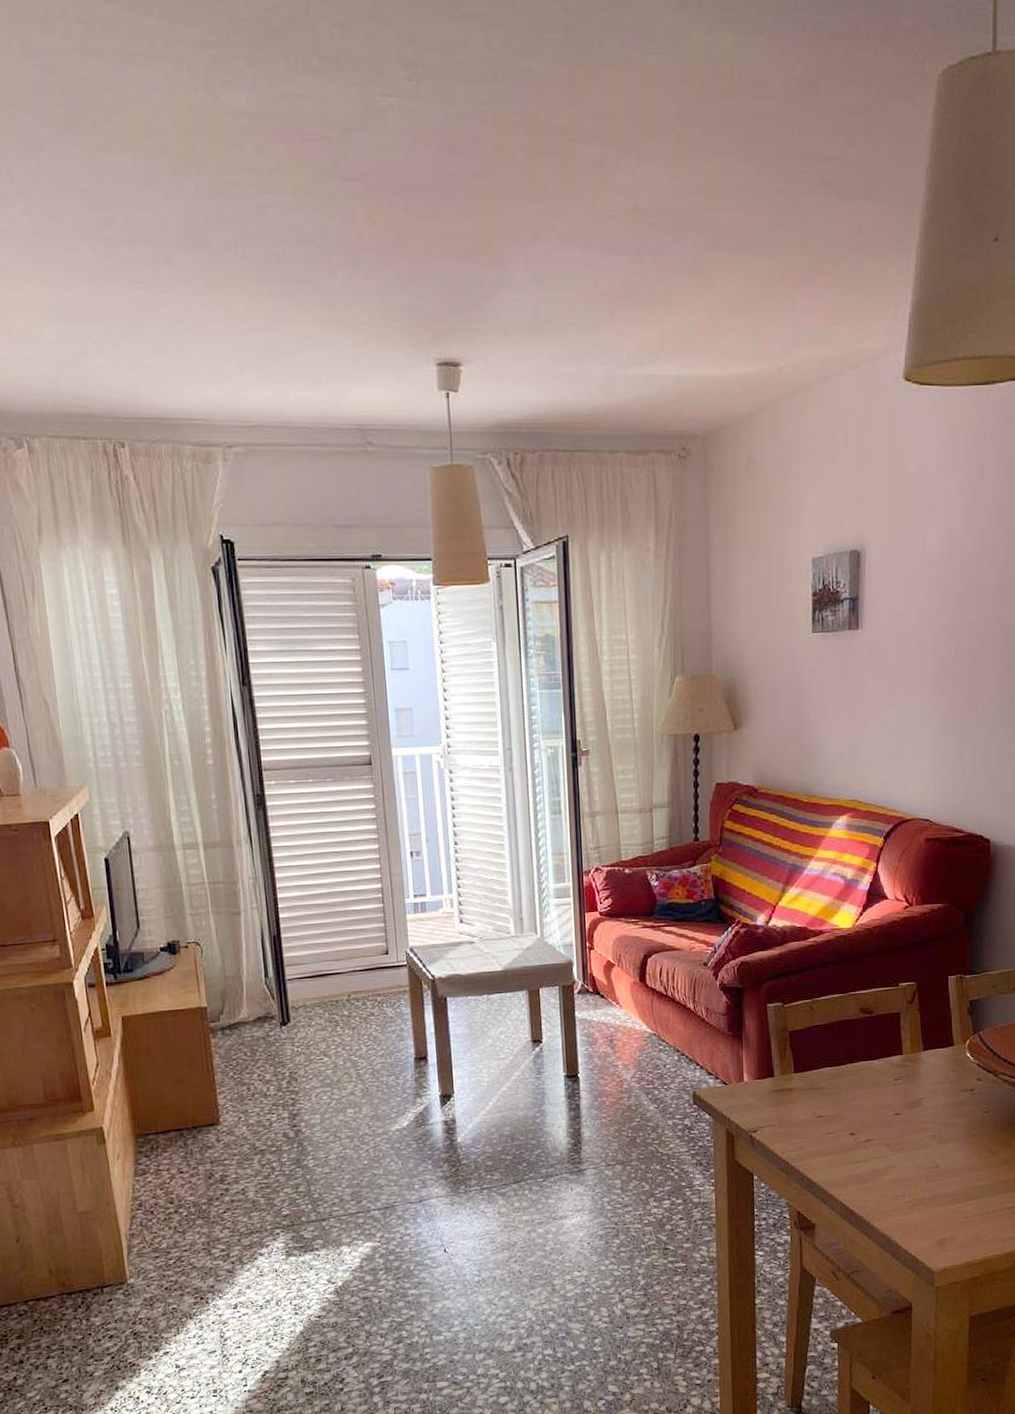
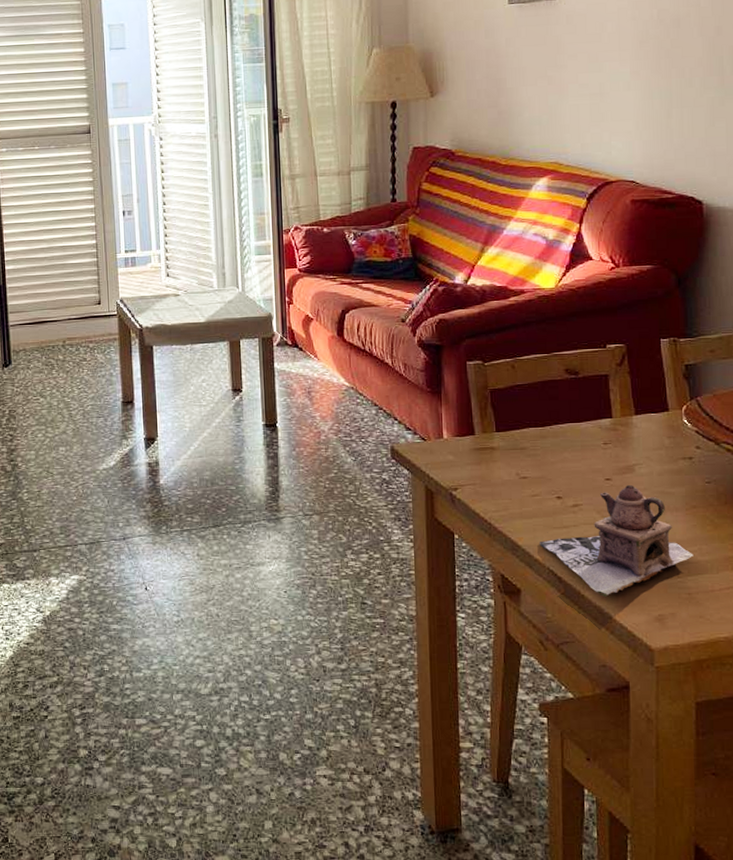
teapot: none [833,1118,973,1226] -> present [539,484,695,597]

